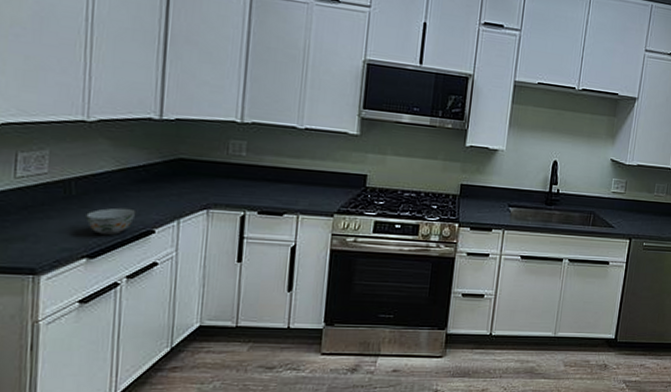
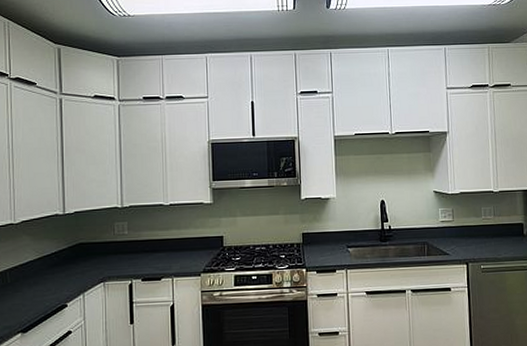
soup bowl: present [85,207,137,236] -> none [18,288,53,313]

